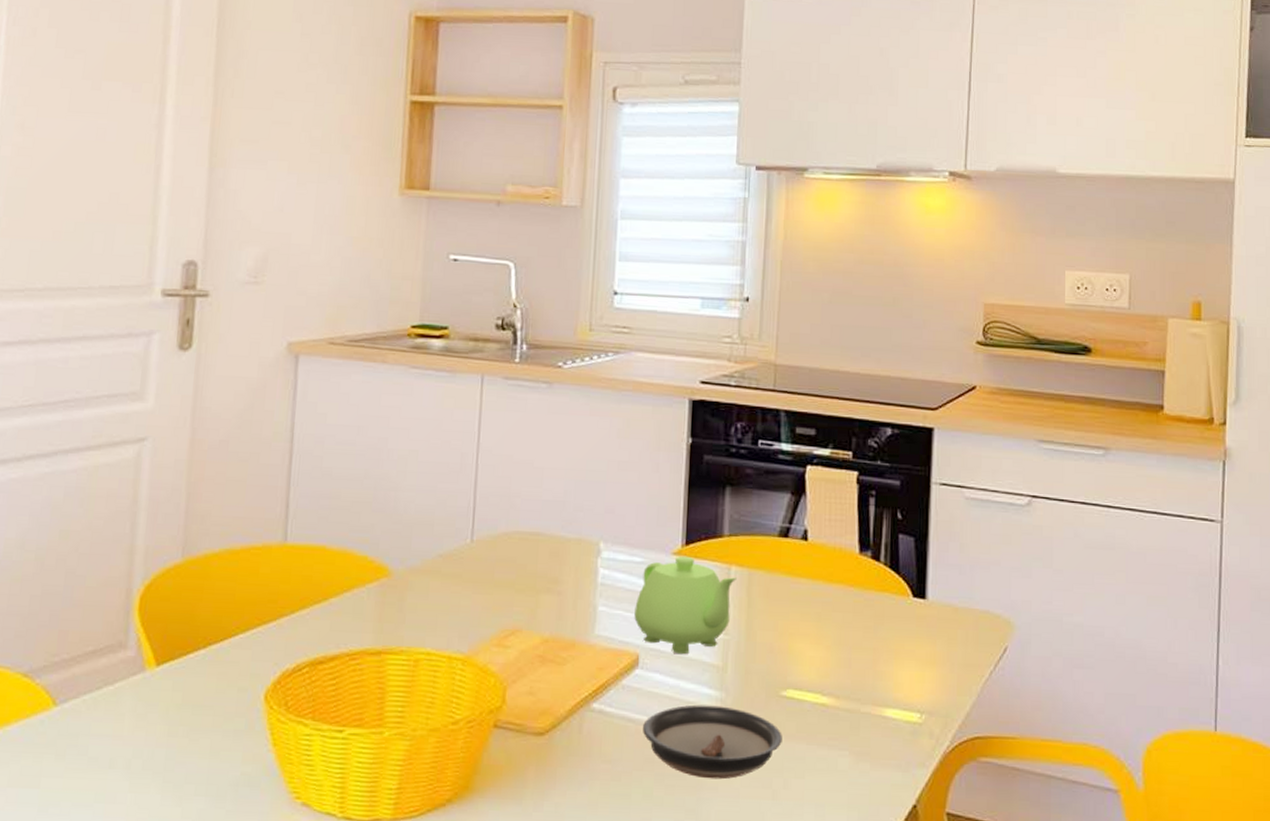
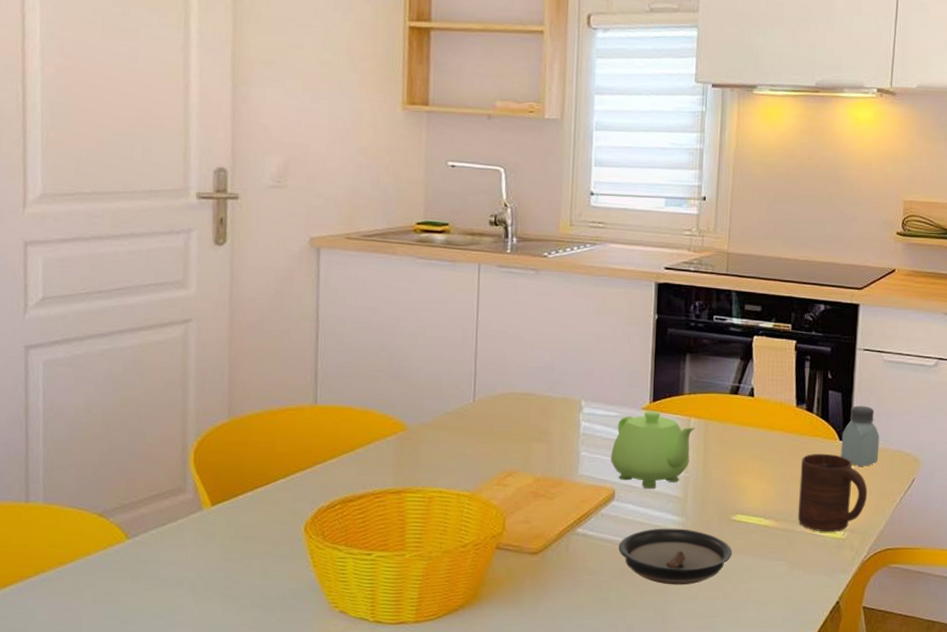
cup: none [864,612,949,715] -> present [798,453,868,533]
saltshaker: none [915,553,962,630] -> present [841,405,880,466]

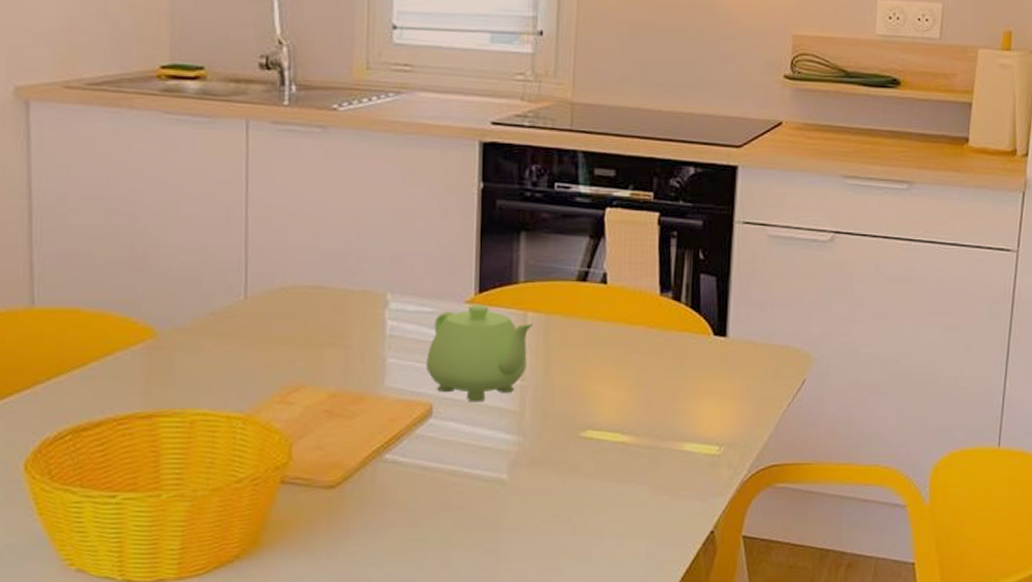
saucer: present [619,528,732,585] -> none [439,450,582,520]
cup: present [798,453,868,533] -> none [663,351,749,448]
saltshaker: present [841,405,880,466] -> none [715,292,763,366]

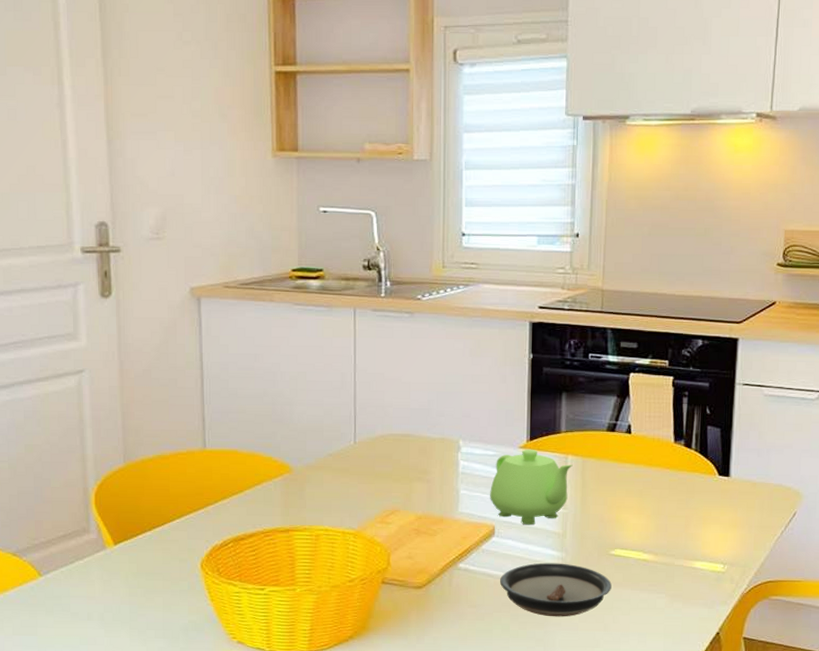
saucer: none [439,450,582,520] -> present [500,562,612,617]

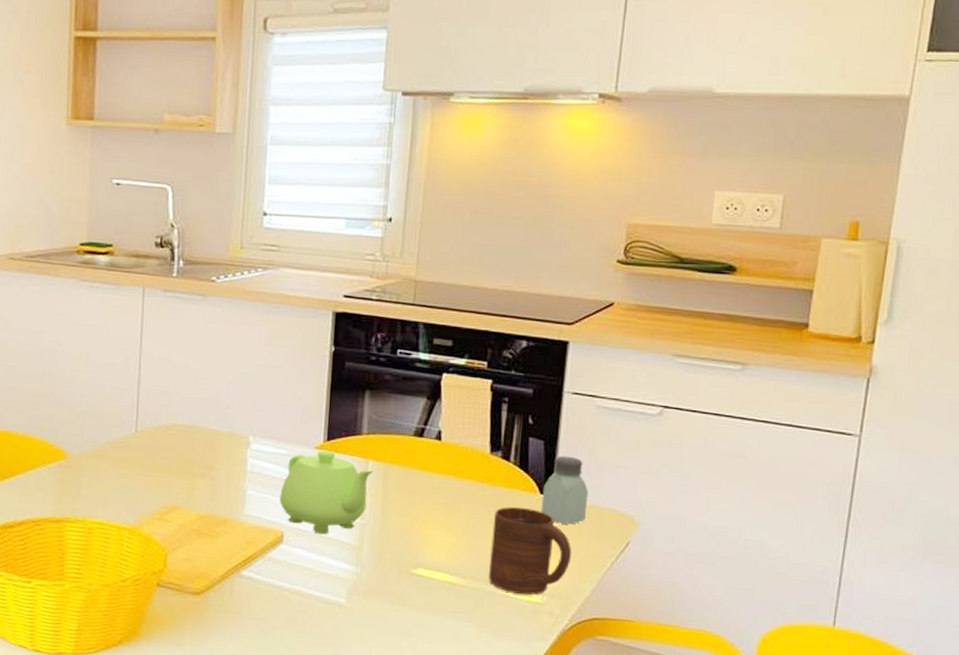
saucer: present [500,562,612,617] -> none [286,577,412,640]
cup: none [677,488,748,566] -> present [489,506,572,595]
saltshaker: none [720,440,760,501] -> present [541,455,589,524]

